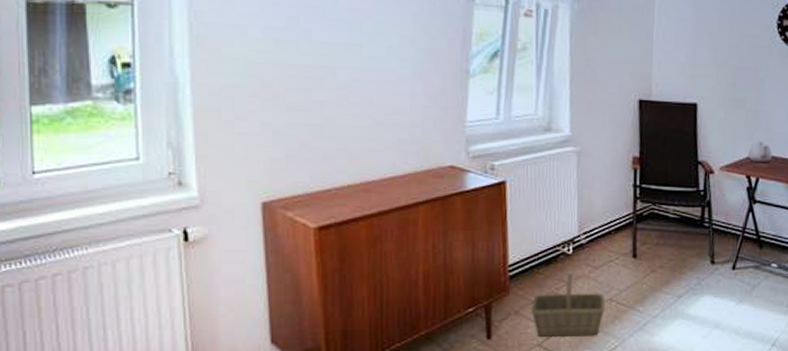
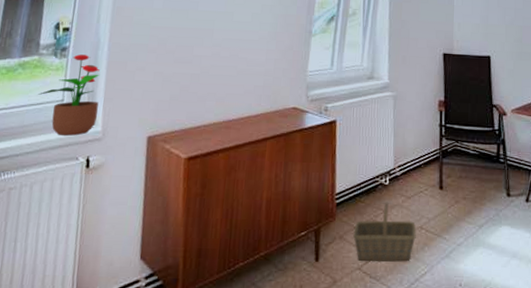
potted flower: none [101,99,189,204] -> present [38,54,100,137]

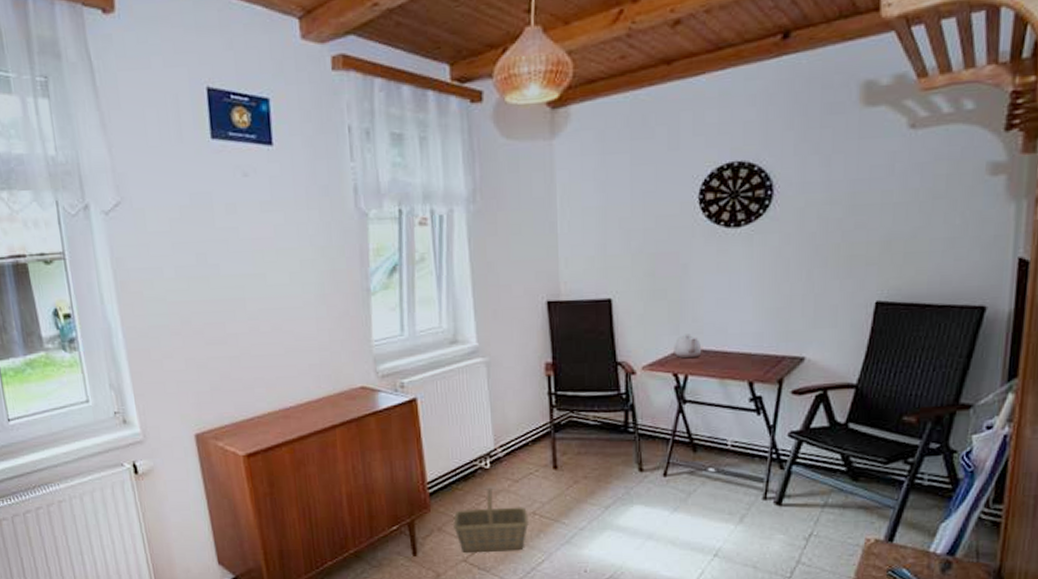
potted flower: present [38,54,100,137] -> none [58,345,132,442]

